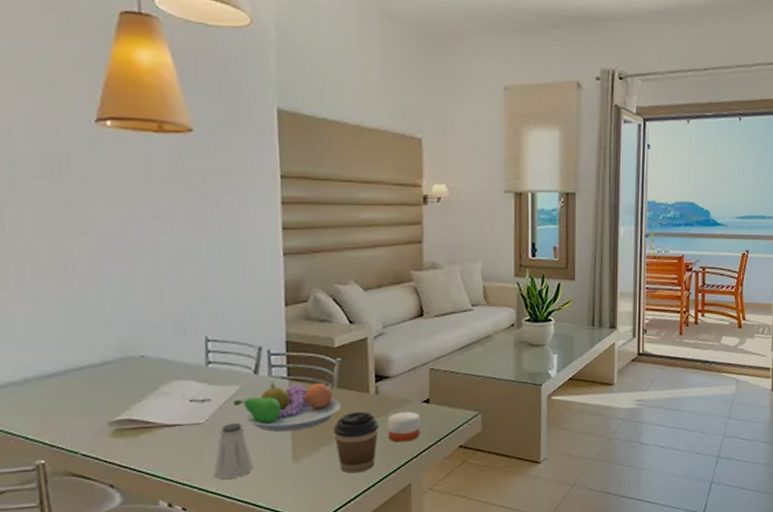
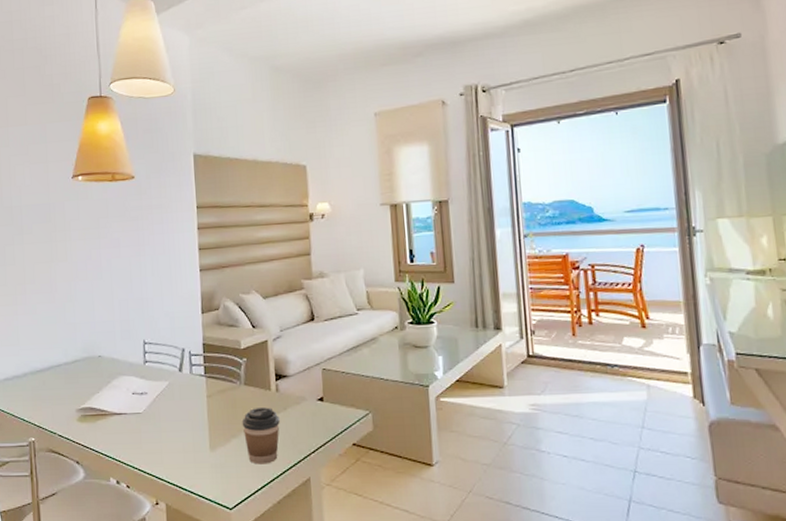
saltshaker: present [214,422,253,479] -> none [150,413,179,462]
fruit bowl: present [234,382,341,432] -> none [164,379,248,423]
candle: present [387,411,420,442] -> none [287,409,317,438]

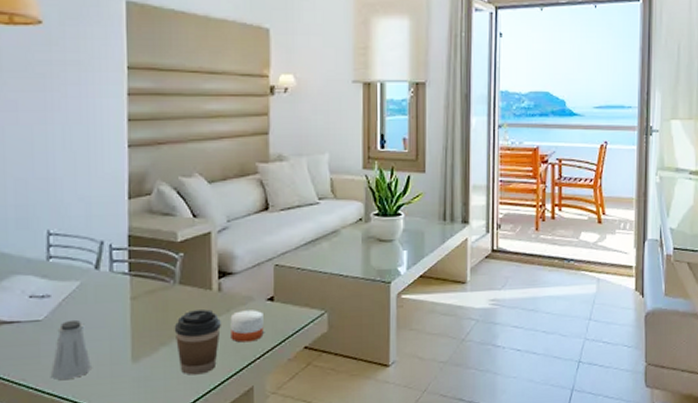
saltshaker: none [150,413,179,462] -> present [51,319,91,379]
candle: none [287,409,317,438] -> present [230,310,264,343]

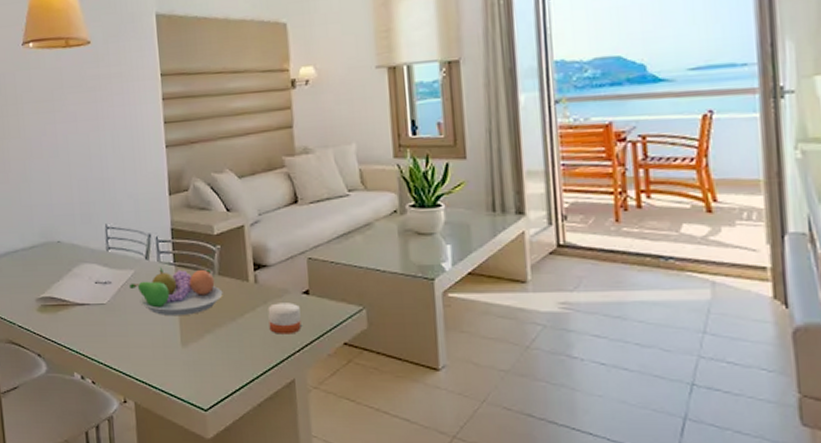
saltshaker: present [51,319,91,379] -> none [116,304,148,357]
fruit bowl: none [74,277,183,331] -> present [130,267,223,317]
coffee cup: present [174,309,221,375] -> none [216,300,260,363]

